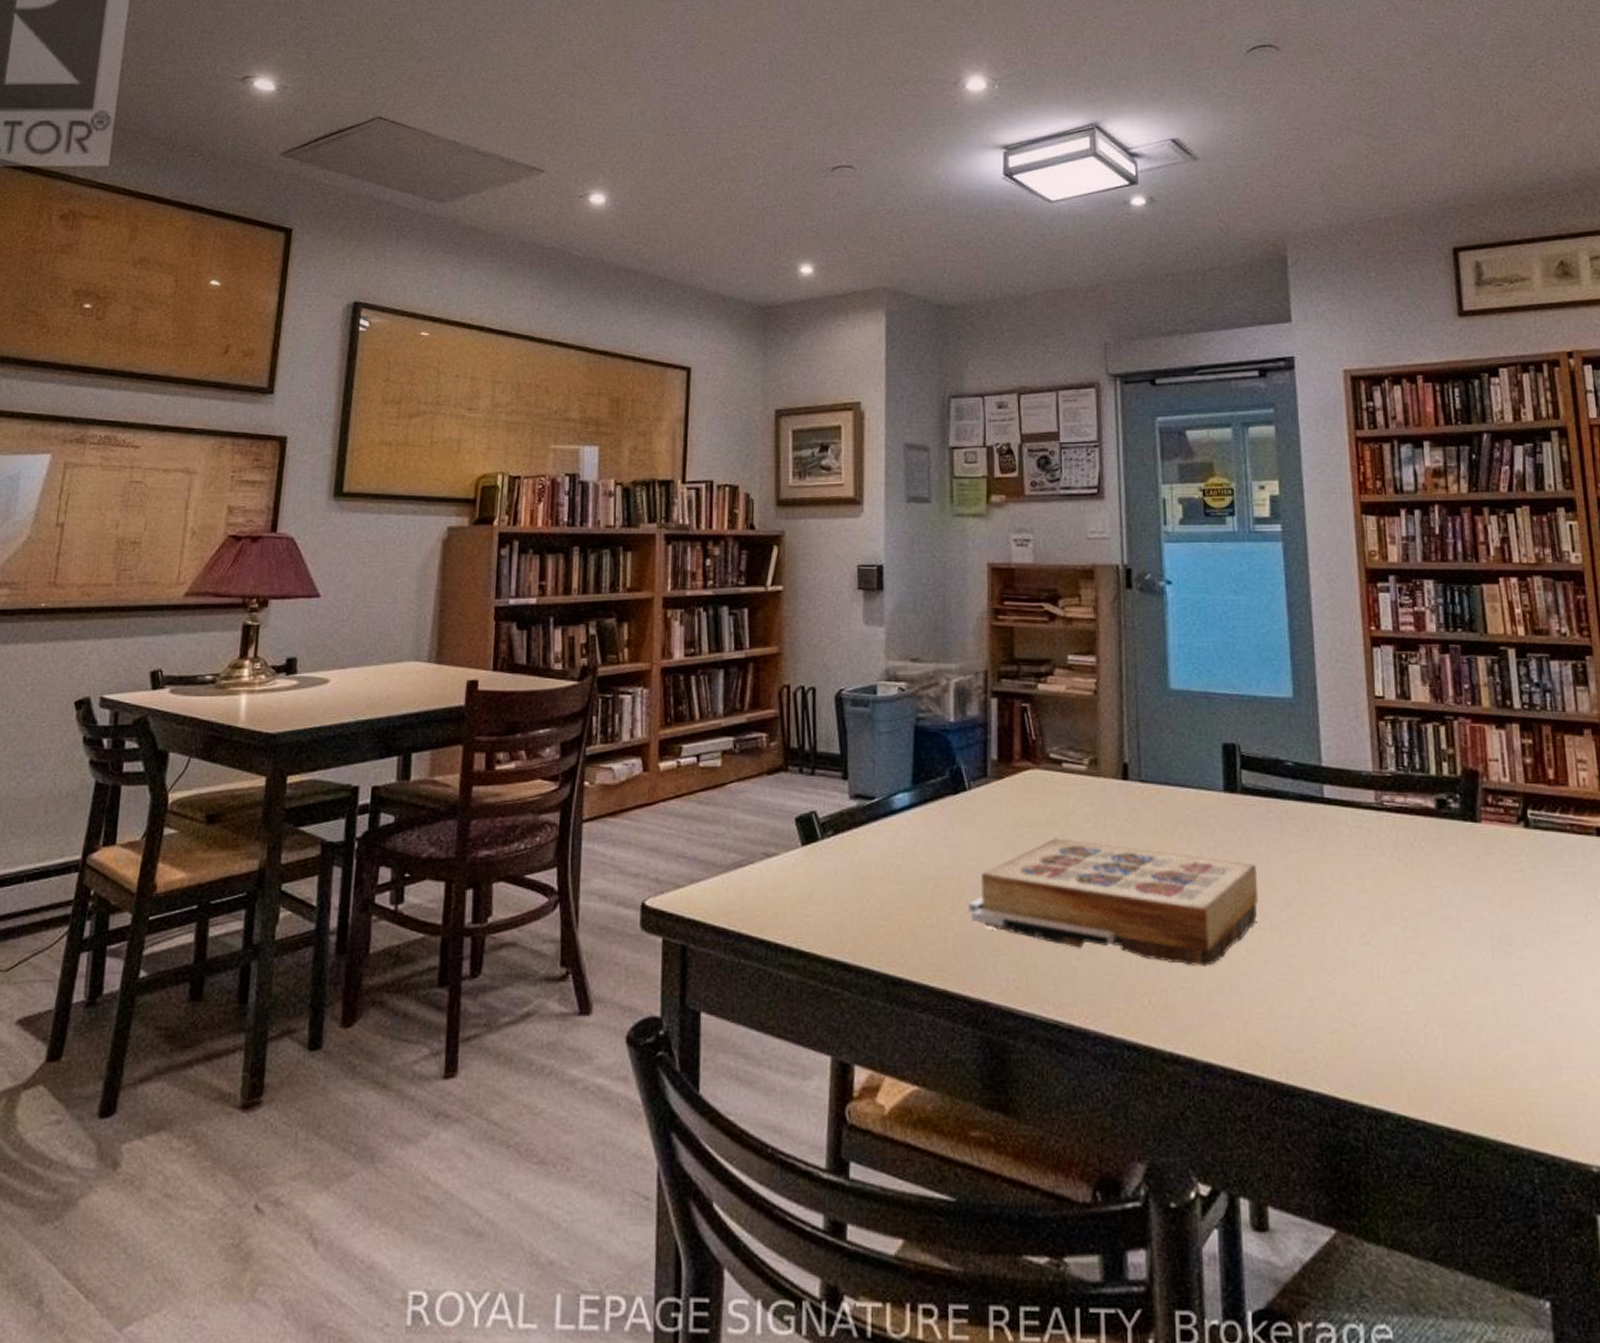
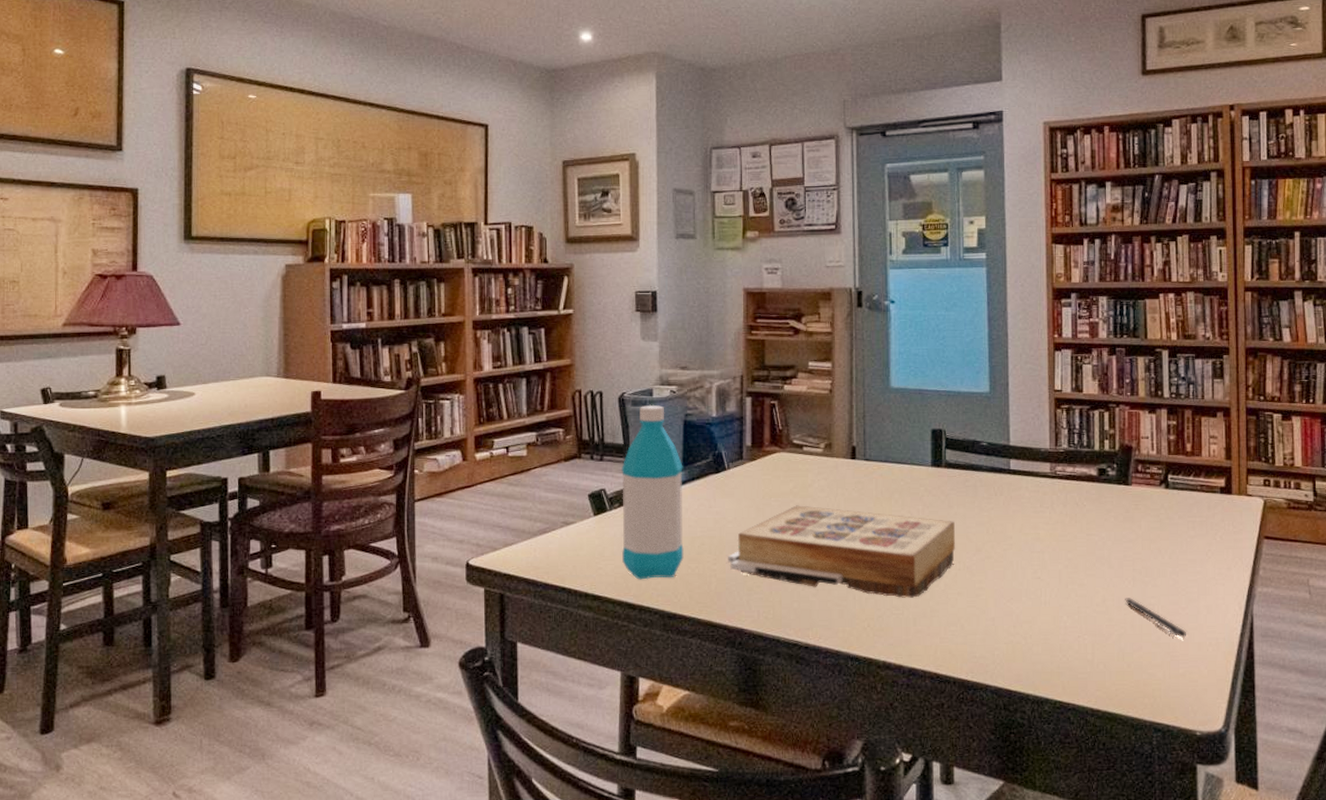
water bottle: none [836,705,913,932] -> present [622,404,684,580]
pen: none [1482,974,1568,1032] -> present [1125,598,1186,638]

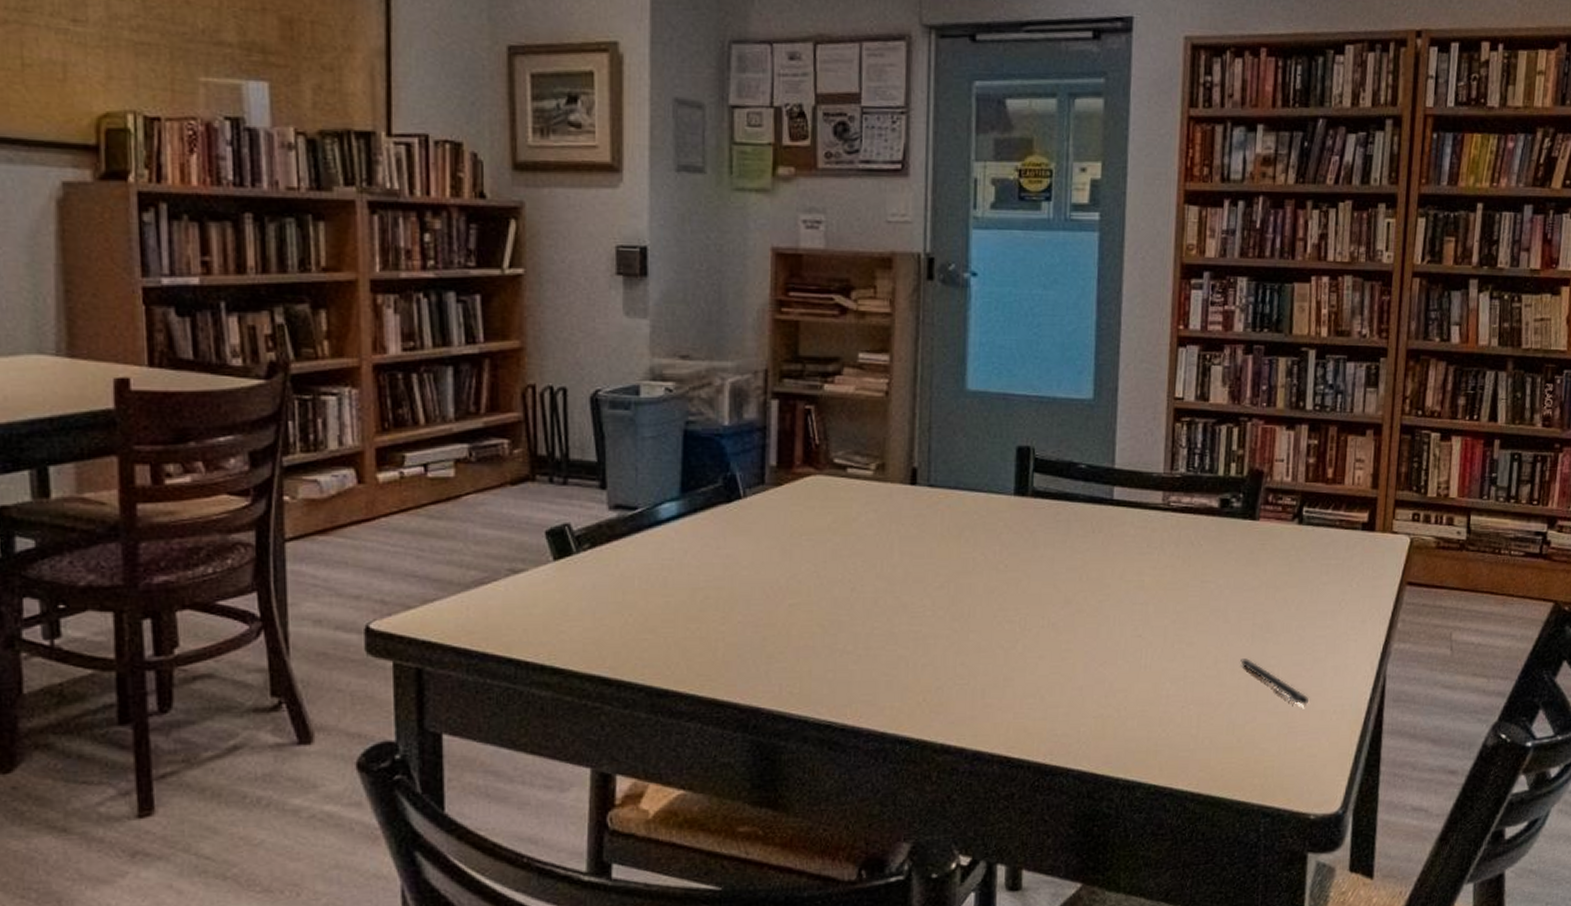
water bottle: present [622,404,684,580] -> none [594,407,681,647]
book: present [728,505,956,598] -> none [741,545,1040,664]

